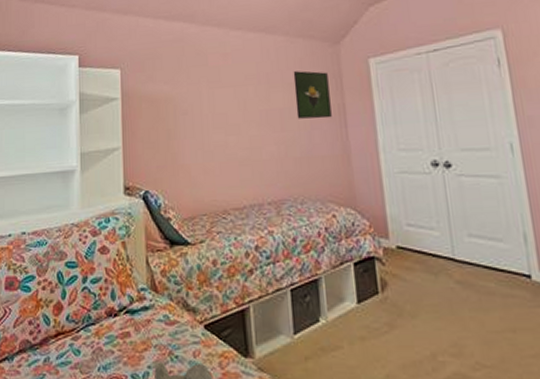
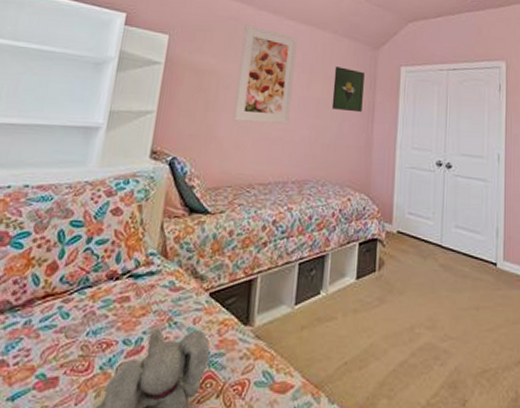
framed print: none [190,44,254,146] -> present [232,25,297,125]

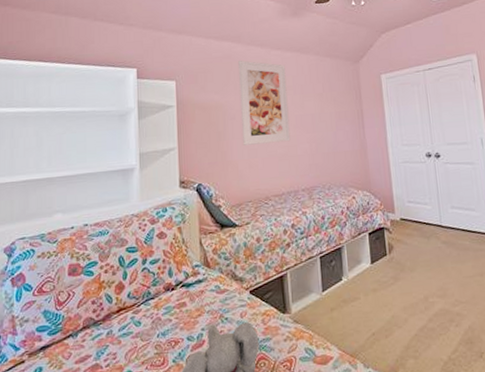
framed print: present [331,66,365,113] -> none [322,83,353,122]

